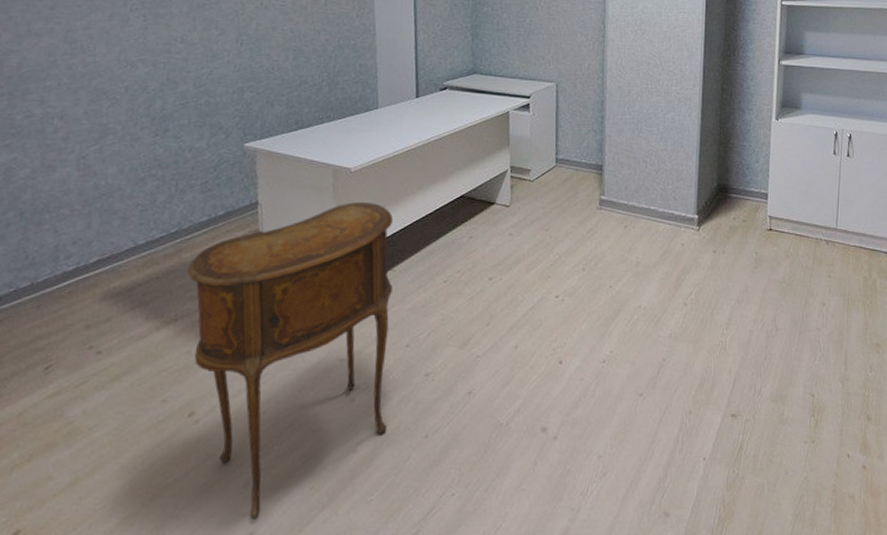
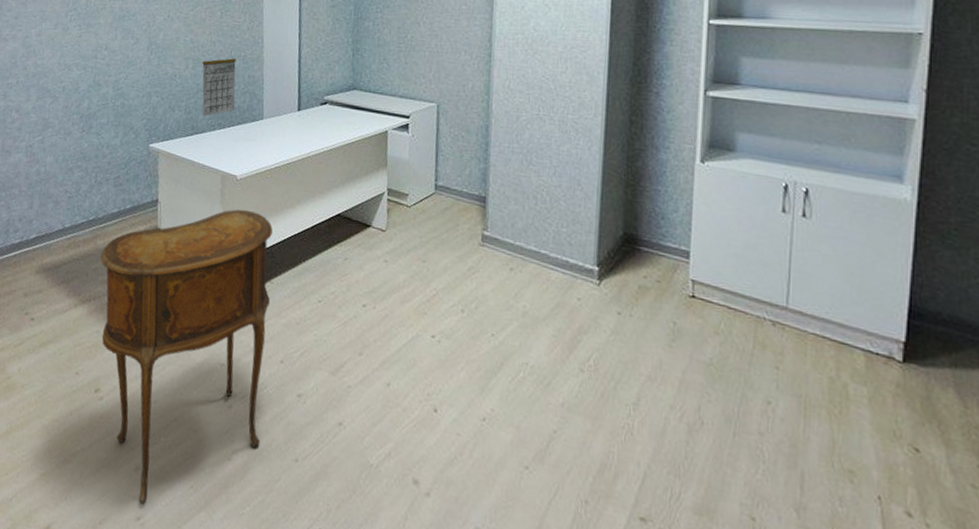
calendar: none [305,37,346,110] -> present [202,48,236,117]

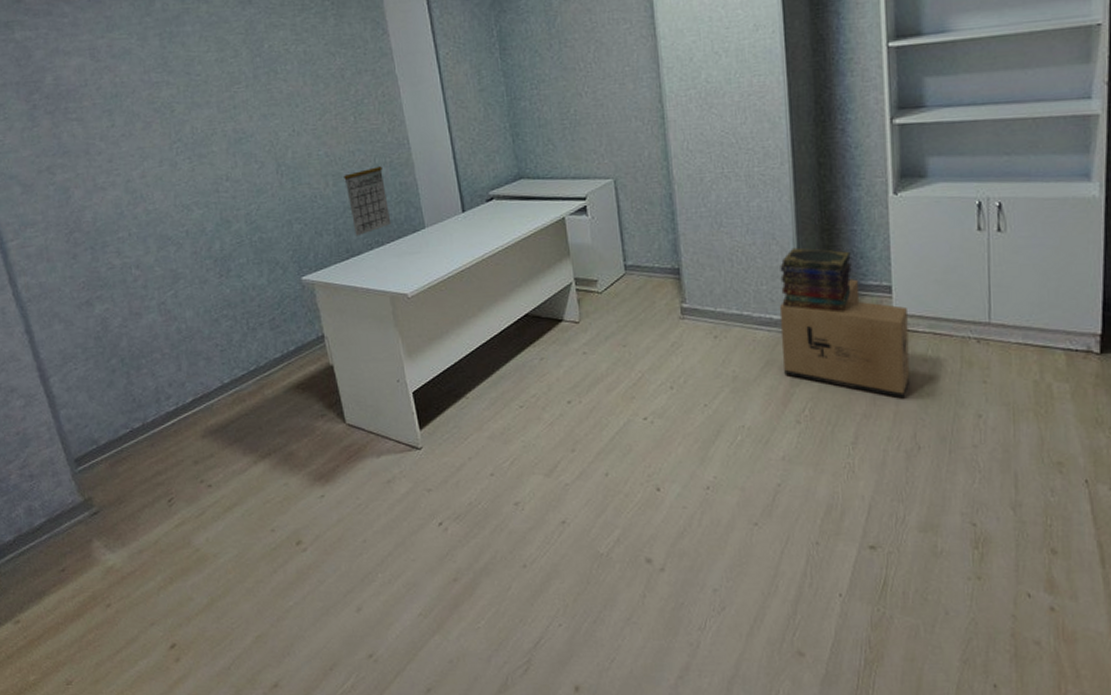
side table: present [100,209,273,505] -> none [271,328,484,642]
cardboard box: none [574,237,703,369] -> present [779,279,910,399]
book stack: none [579,196,653,269] -> present [780,247,852,313]

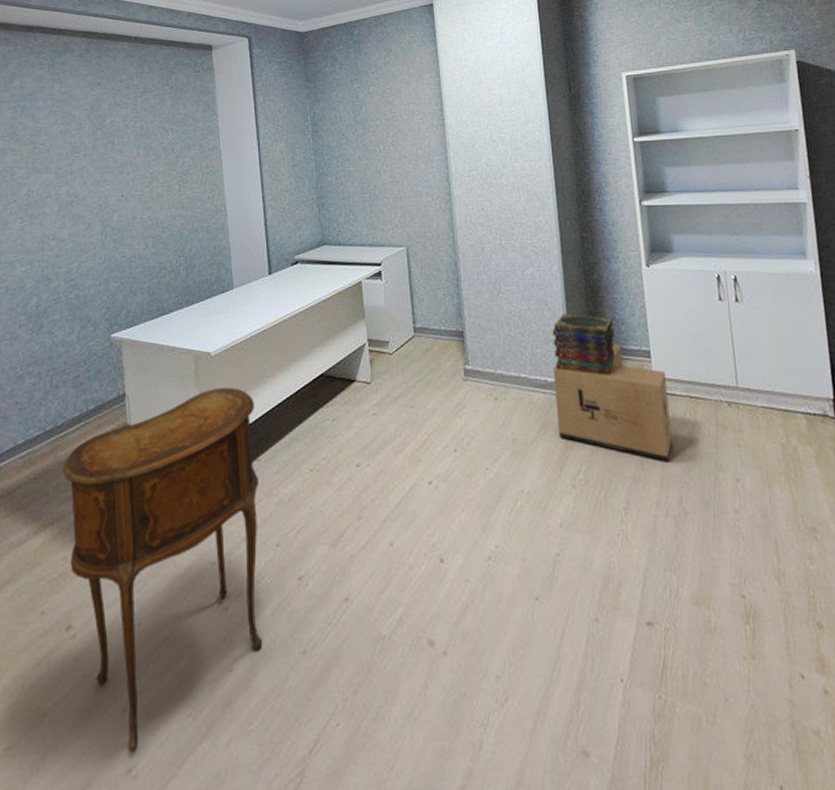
side table: none [271,328,484,642] -> present [62,388,263,753]
calendar: present [344,157,392,237] -> none [163,222,203,296]

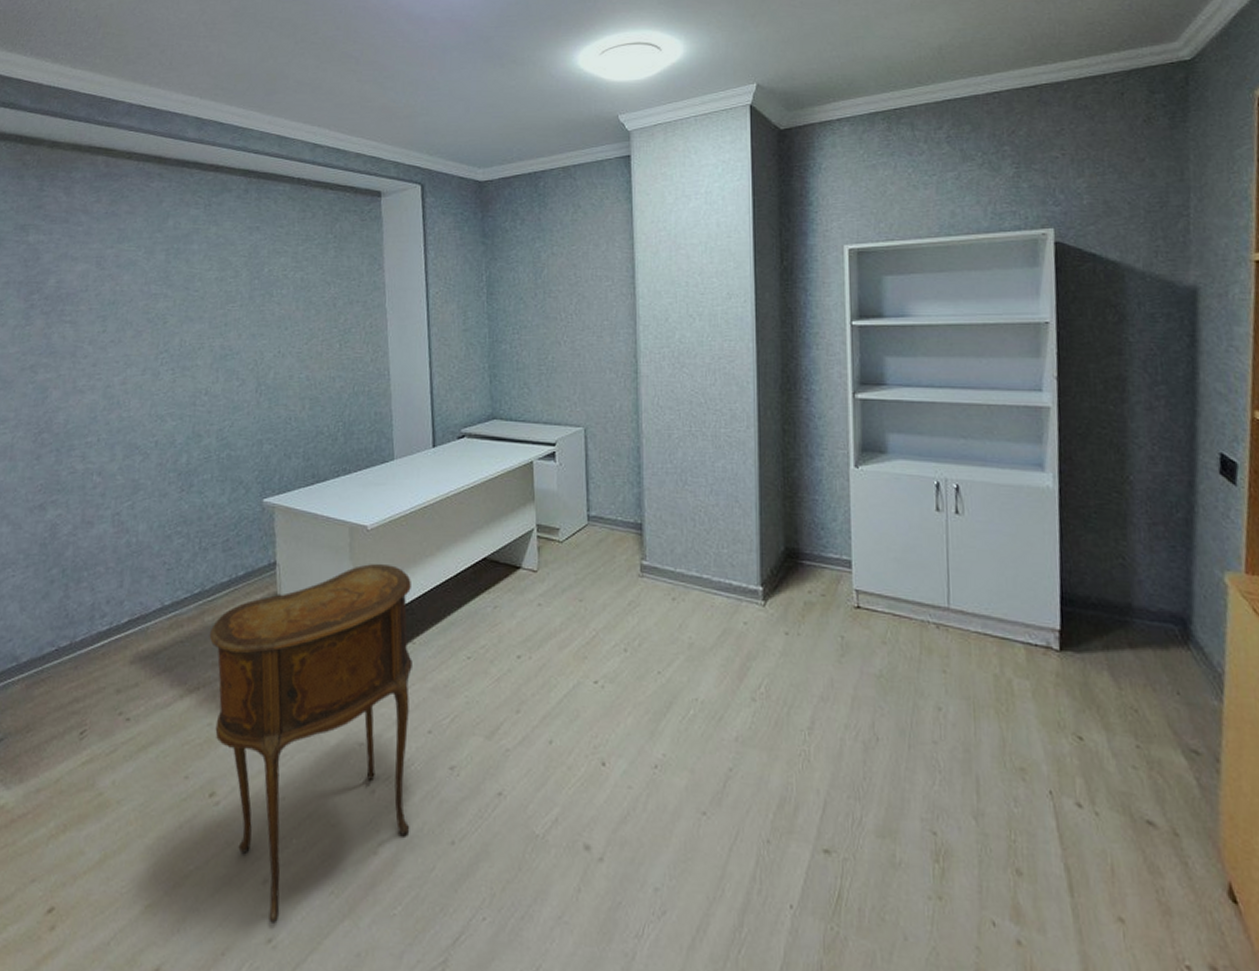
book stack: present [552,313,616,376] -> none [741,512,813,584]
cardboard box: present [552,344,673,462] -> none [739,550,869,683]

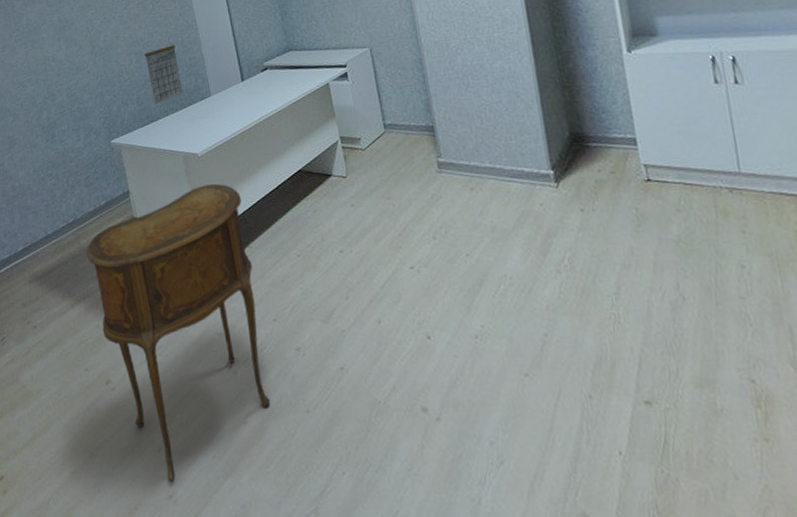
calendar: none [321,384,362,462] -> present [144,38,183,105]

